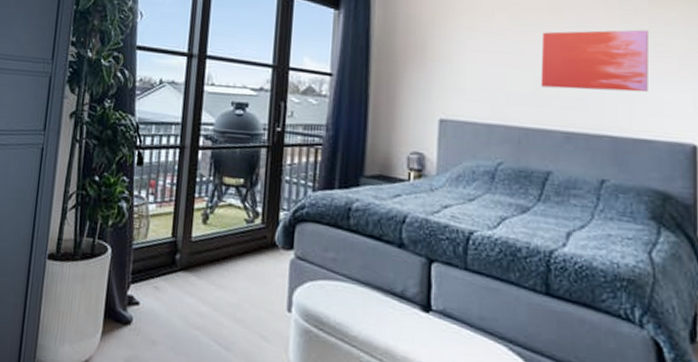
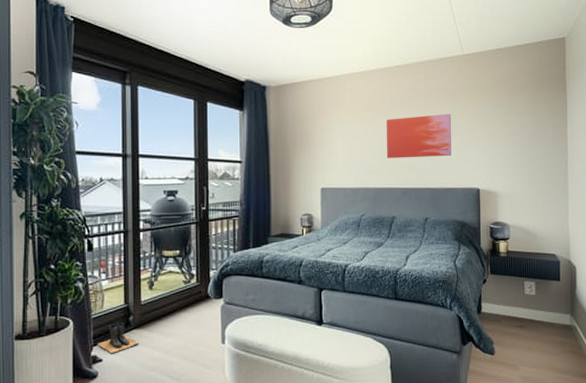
boots: none [136,259,184,298] -> present [98,323,139,354]

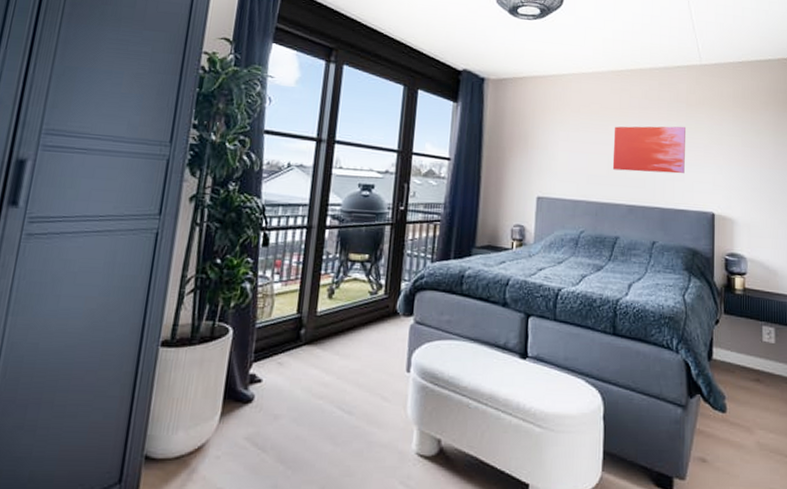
boots: present [98,323,139,354] -> none [258,336,308,374]

